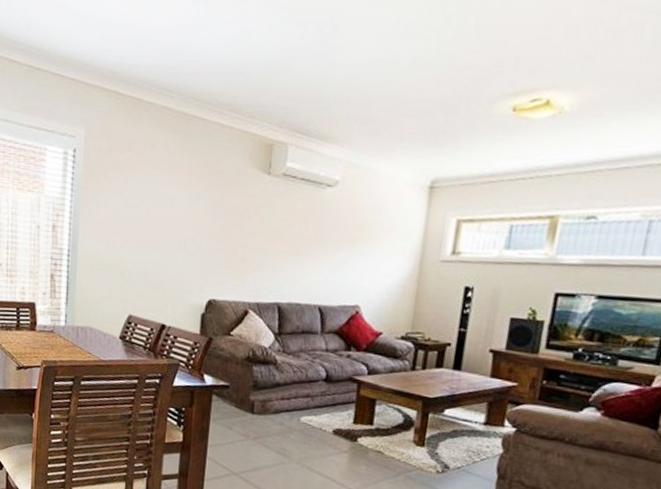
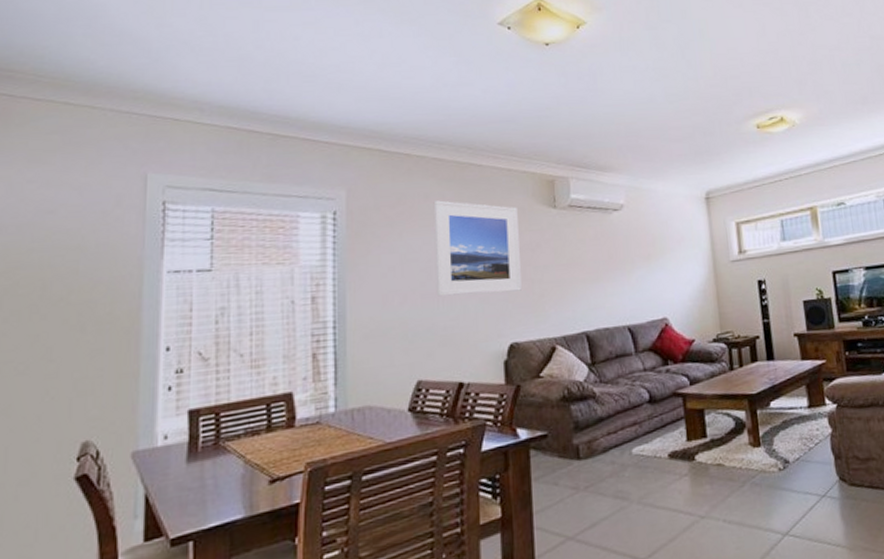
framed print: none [151,151,233,252] -> present [433,200,522,297]

